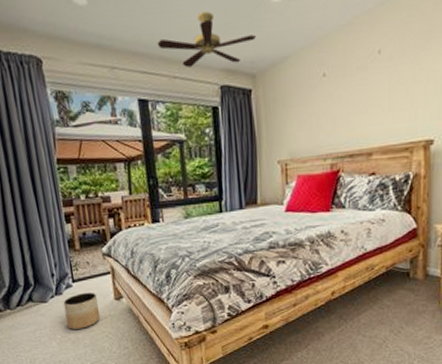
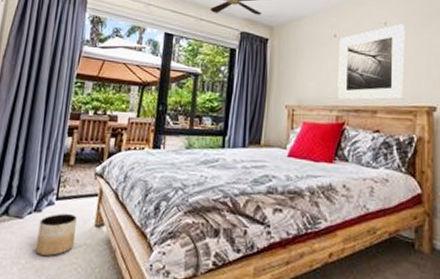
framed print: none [329,49,401,148] -> present [337,24,405,101]

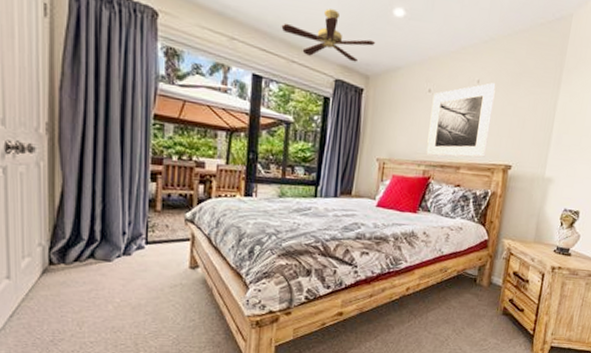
planter: present [36,213,77,257] -> none [130,256,170,296]

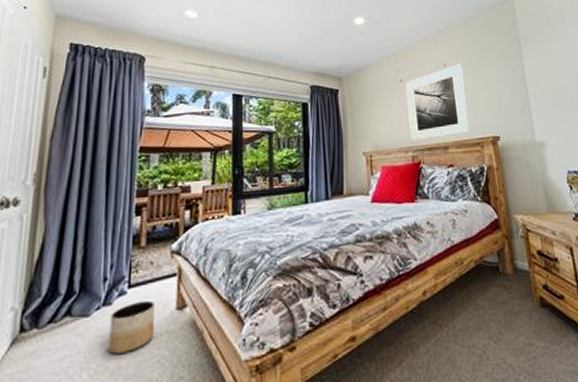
planter: none [130,256,170,296] -> present [109,300,154,355]
ceiling fan: present [281,8,376,62] -> none [256,28,343,70]

